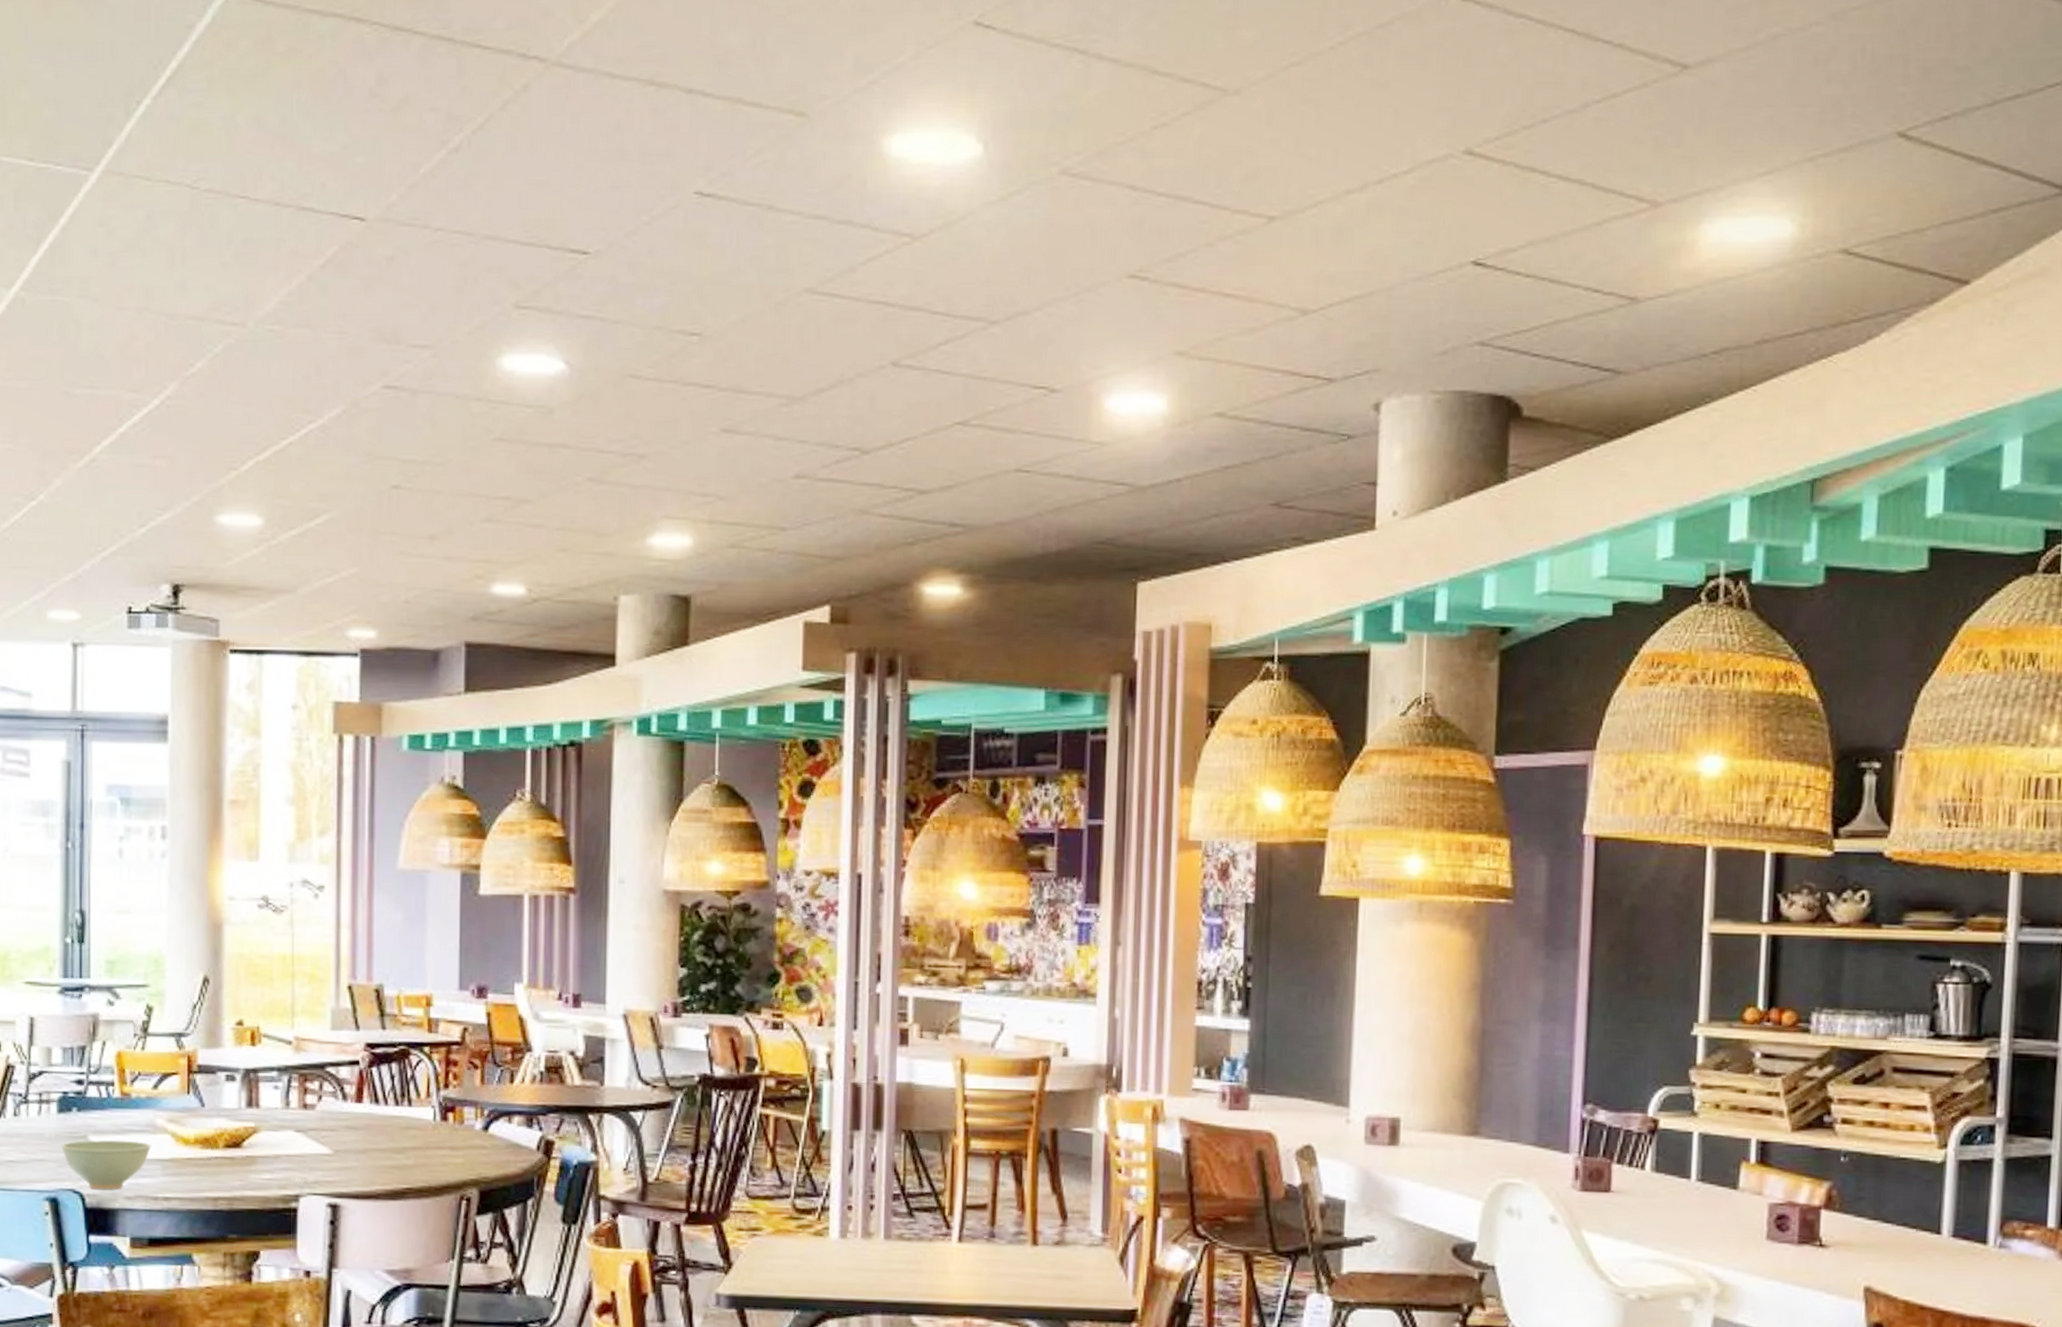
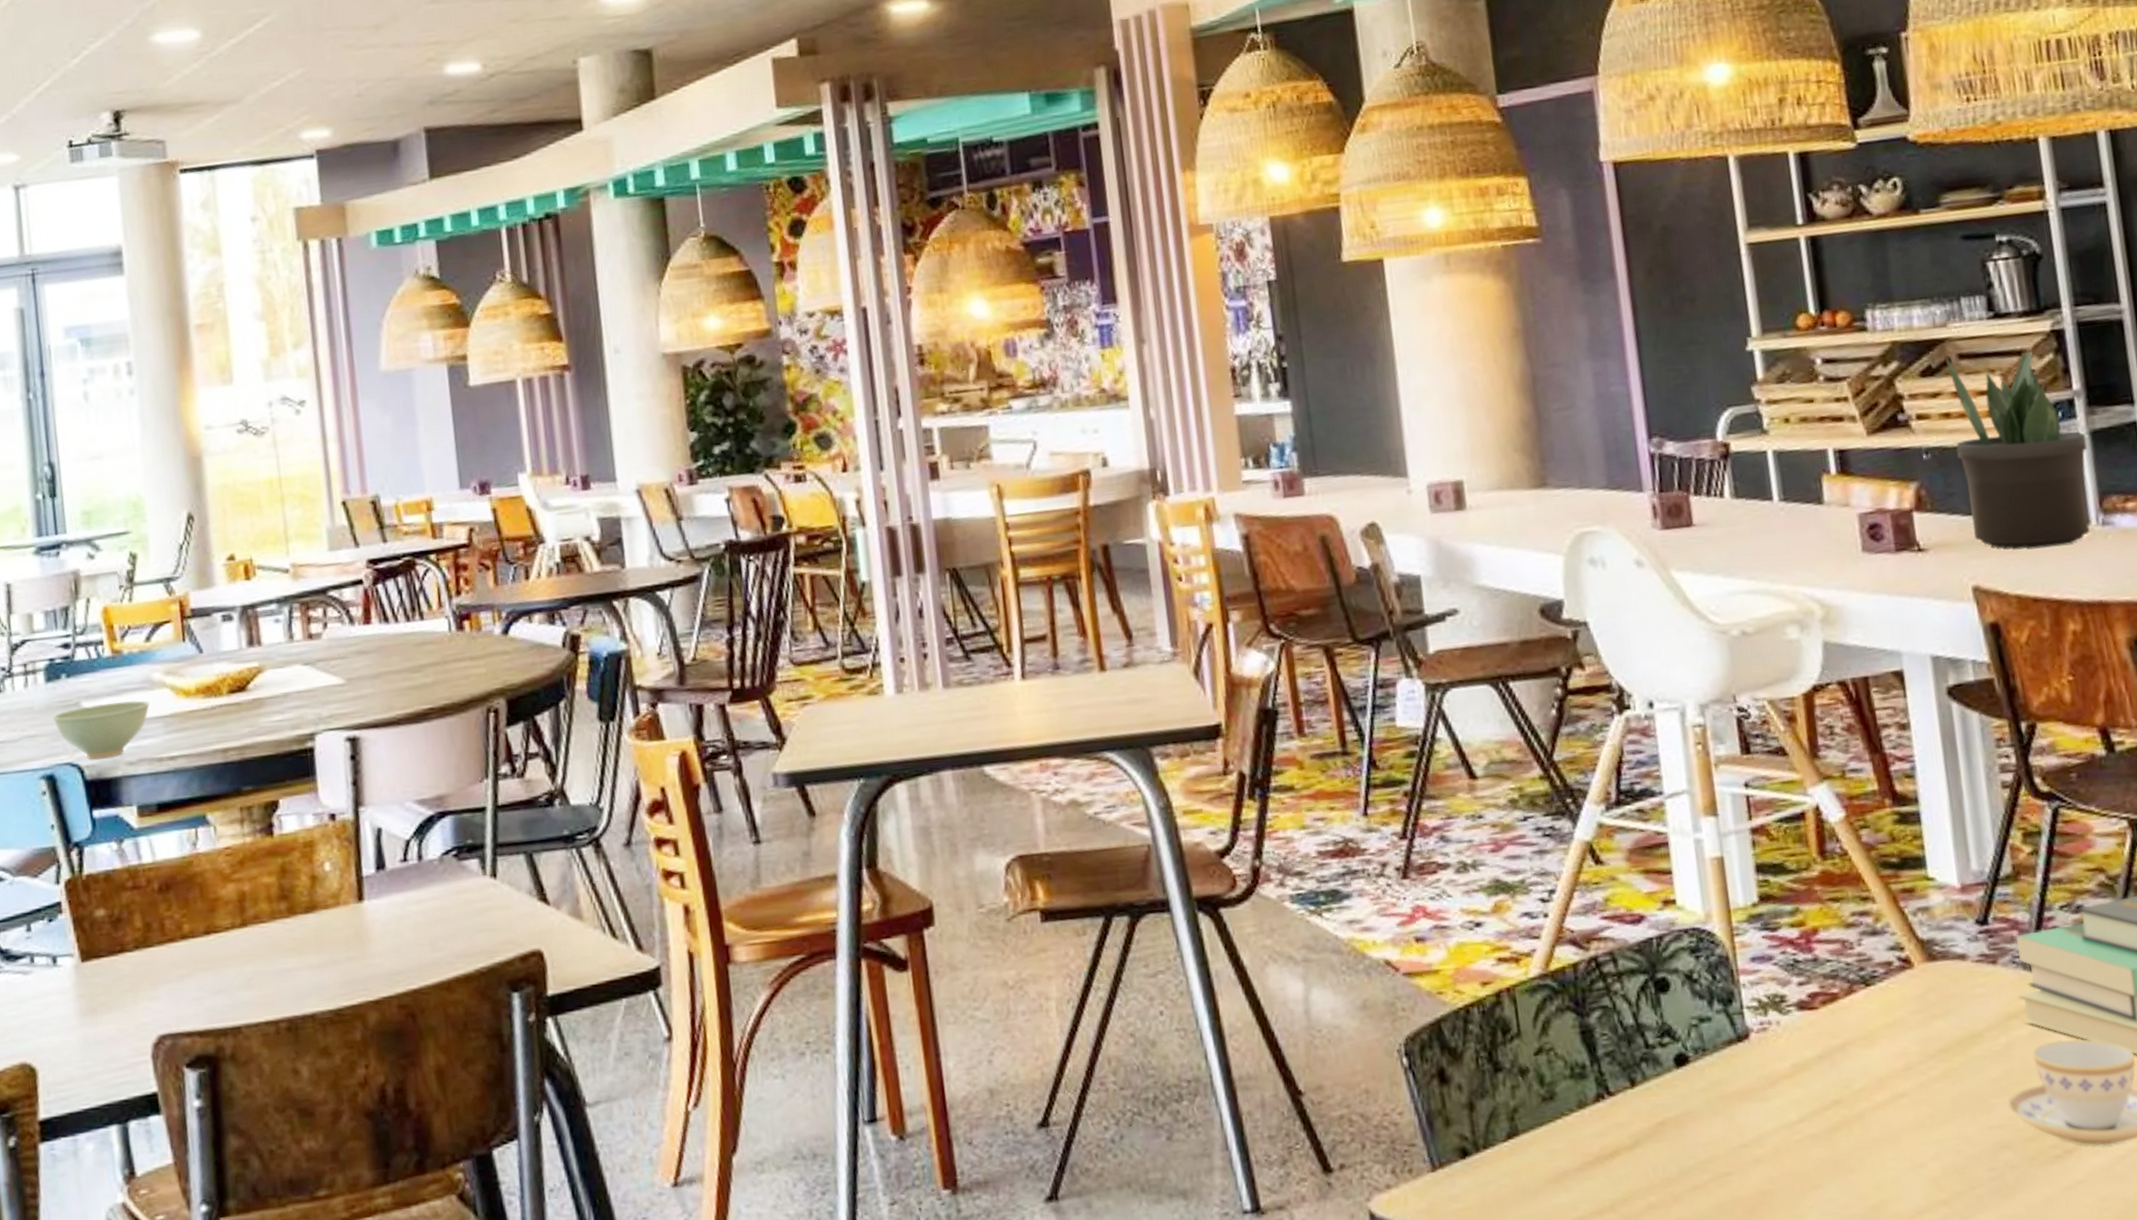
planter: none [1873,1066,2000,1260] -> present [1944,350,2090,549]

